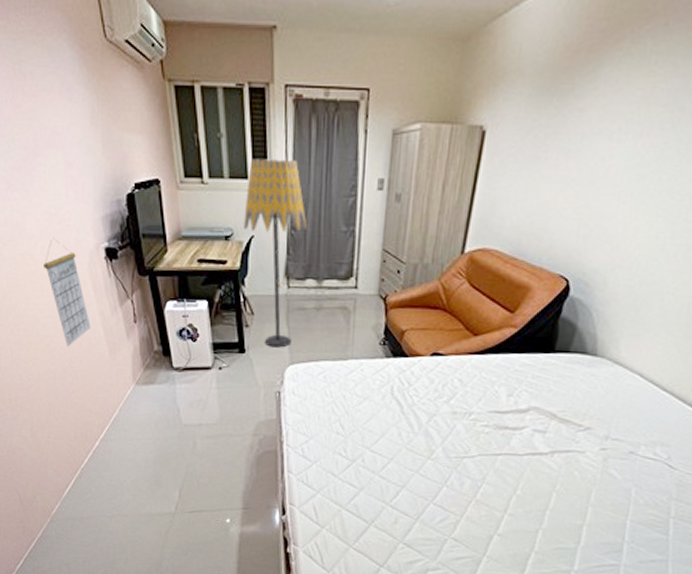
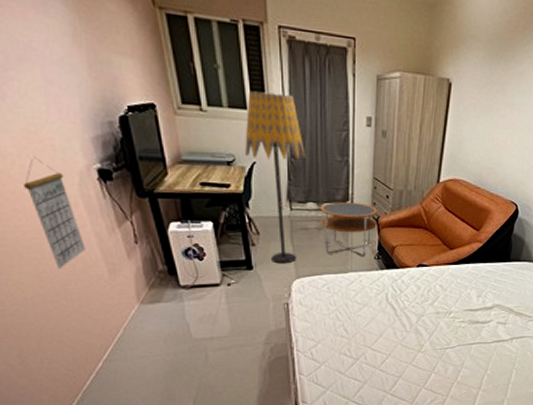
side table: none [320,278,385,343] -> present [321,202,377,258]

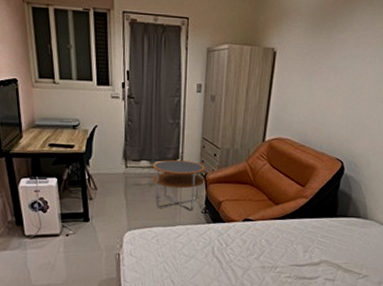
floor lamp: present [245,91,306,264] -> none [89,65,142,217]

